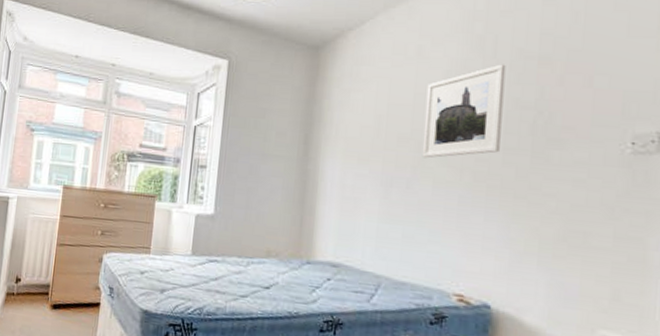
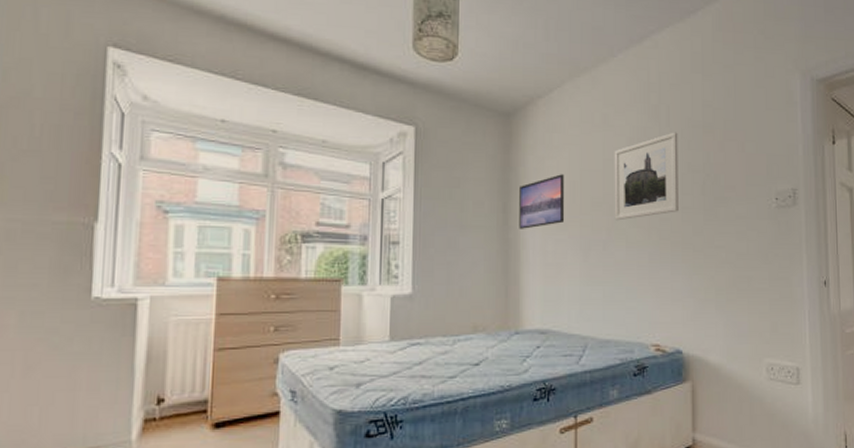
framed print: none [319,107,370,161] -> present [519,174,564,229]

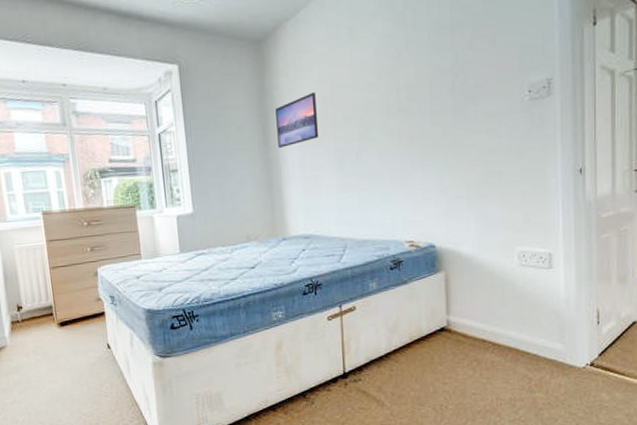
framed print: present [614,132,679,221] -> none [362,36,428,131]

